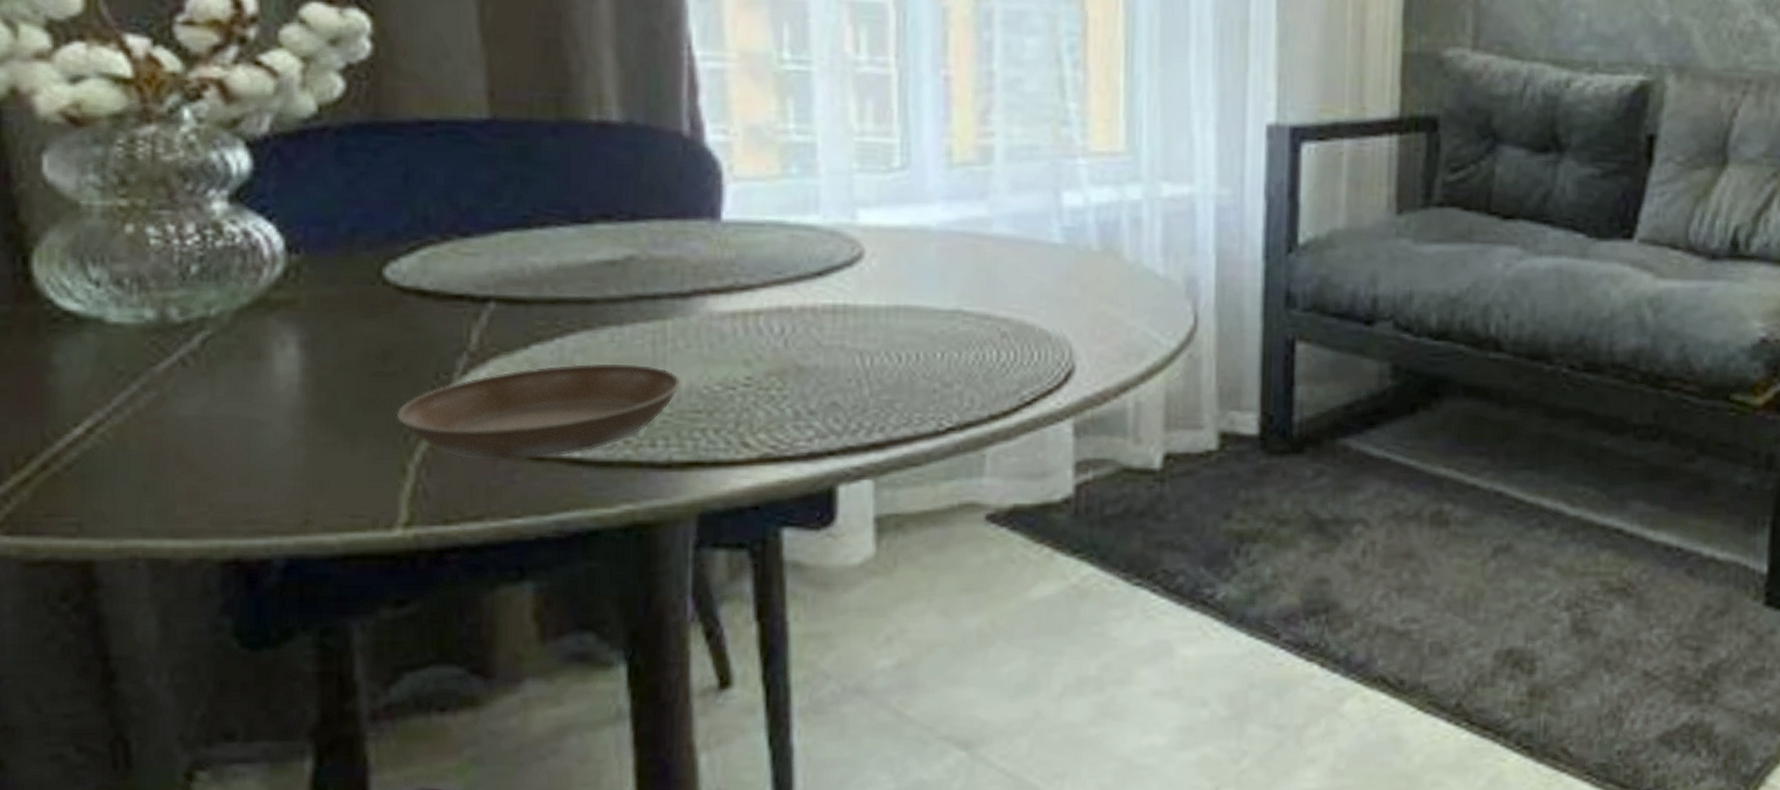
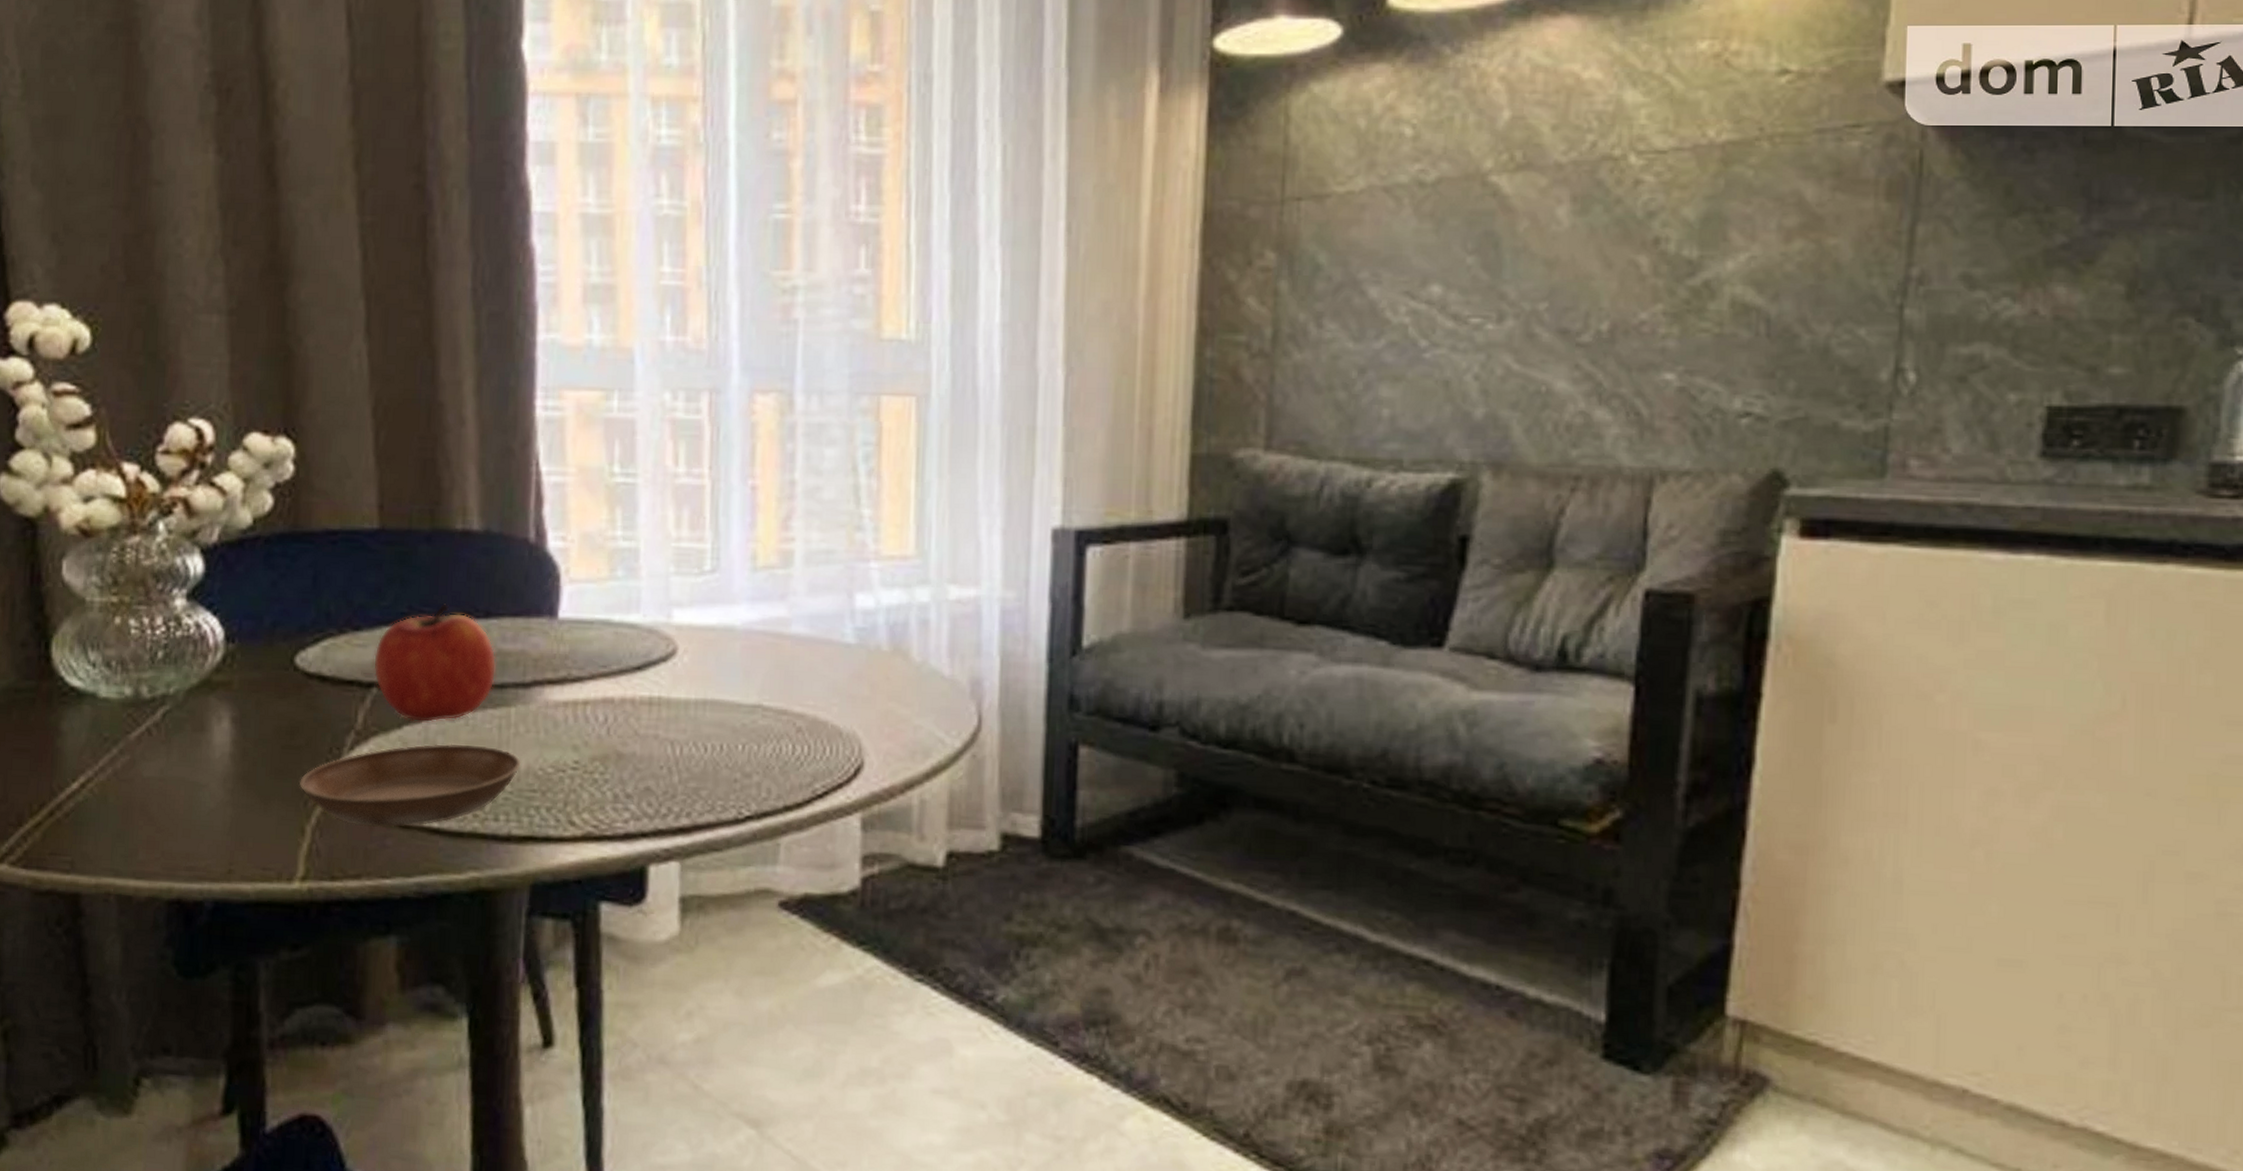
apple: none [488,204,647,341] -> present [373,602,497,723]

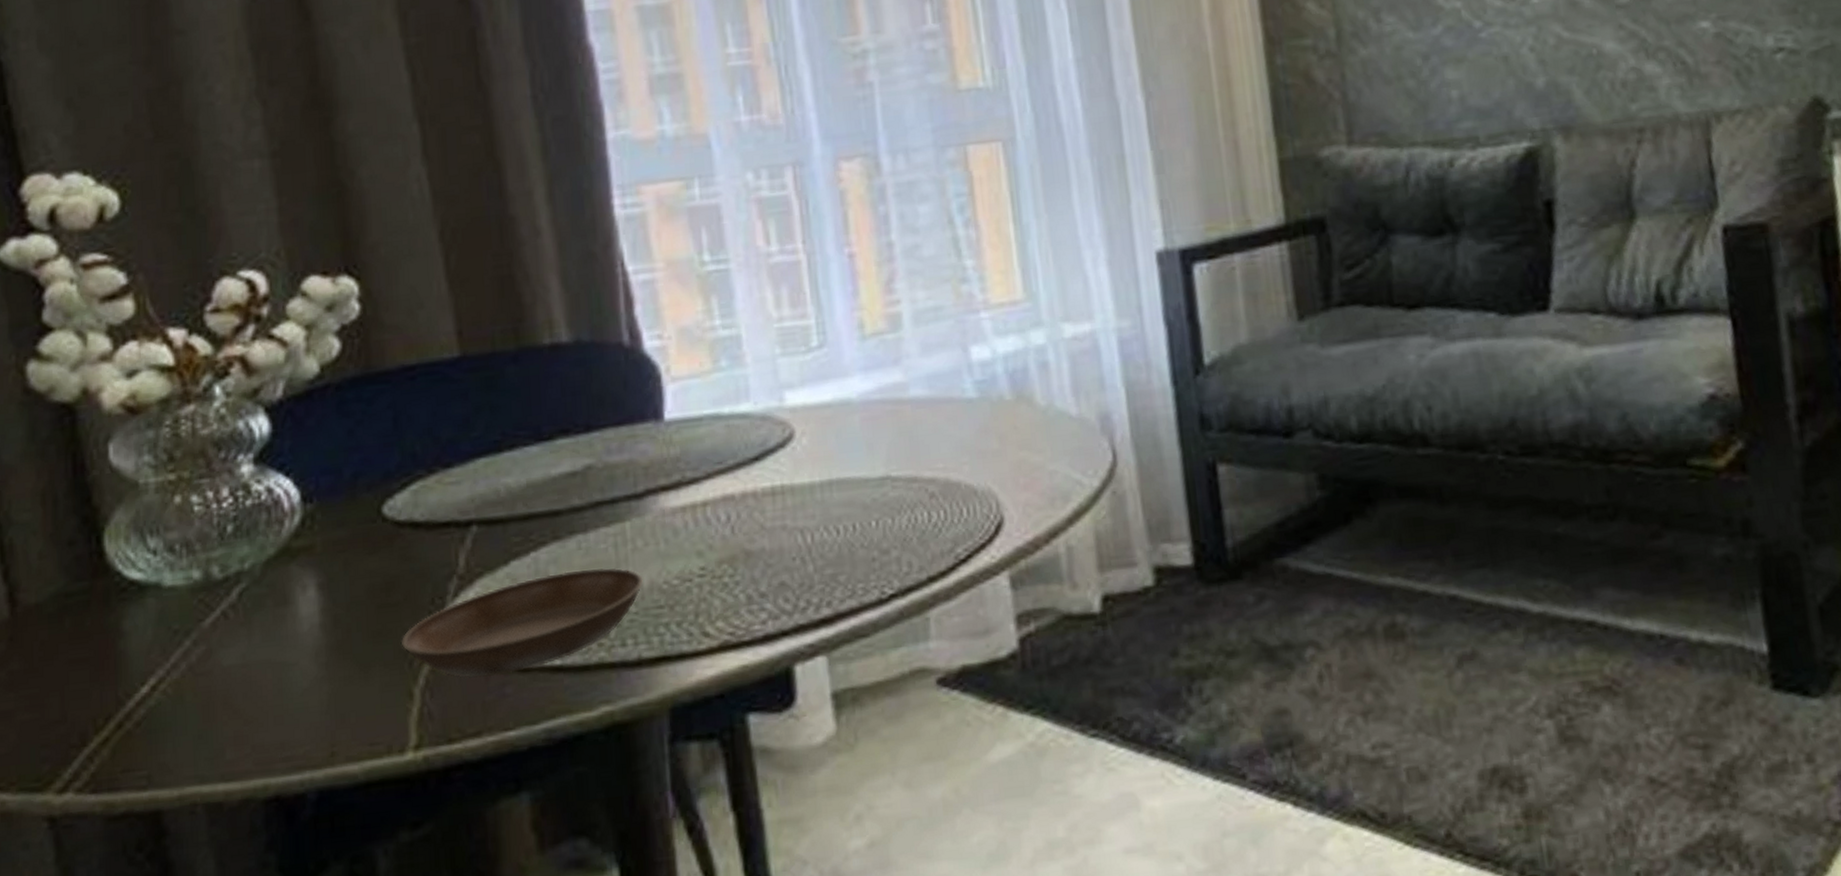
apple: present [373,602,497,723] -> none [469,423,605,555]

